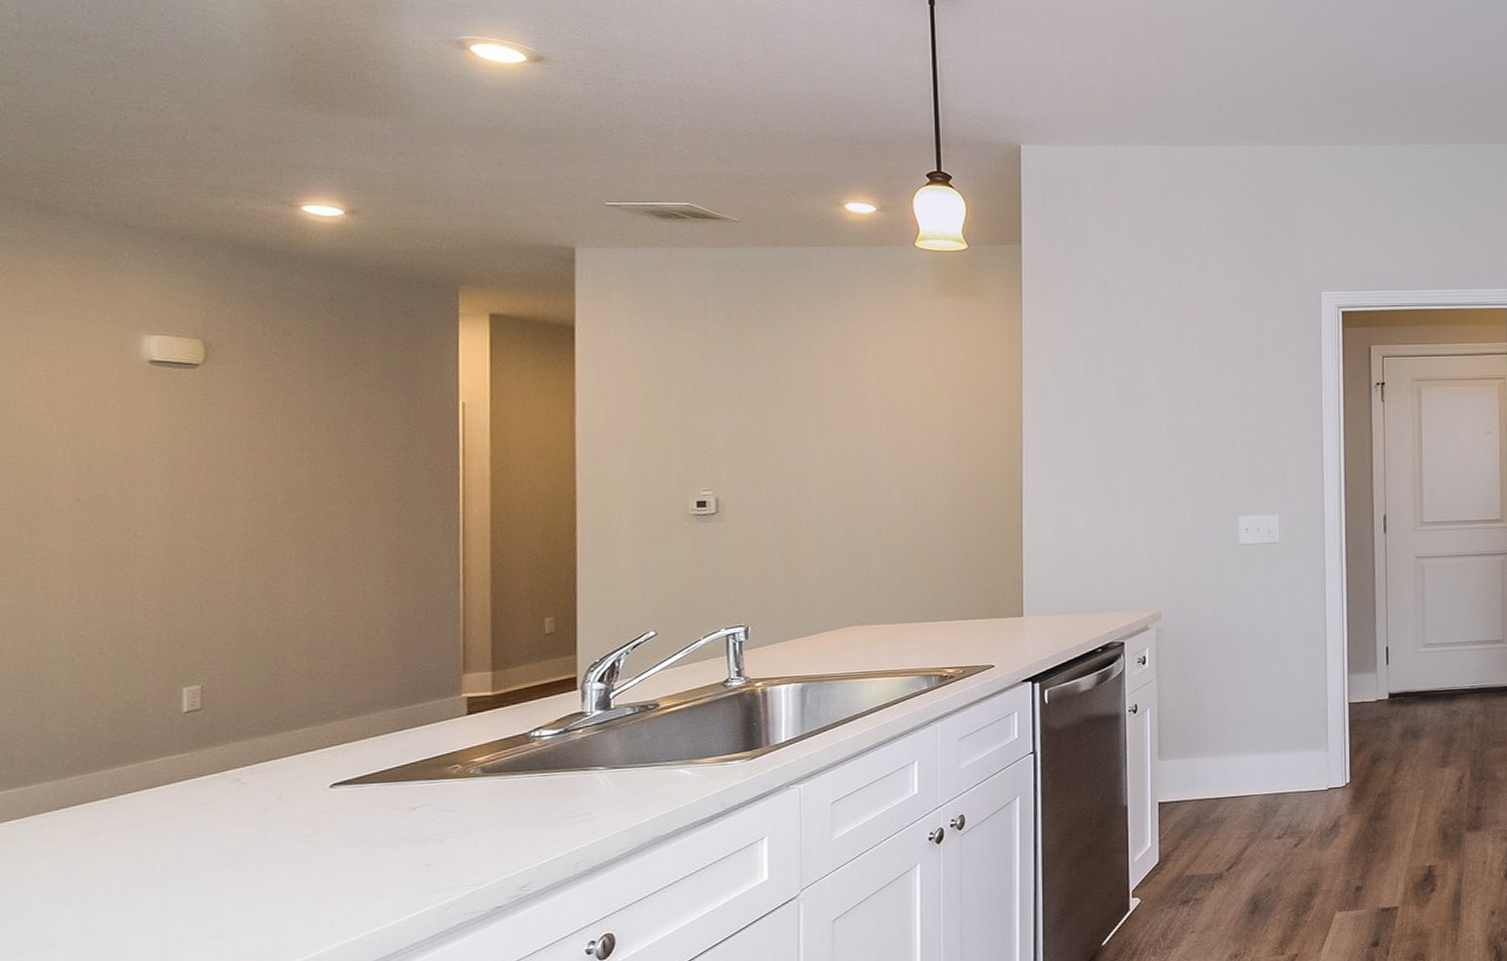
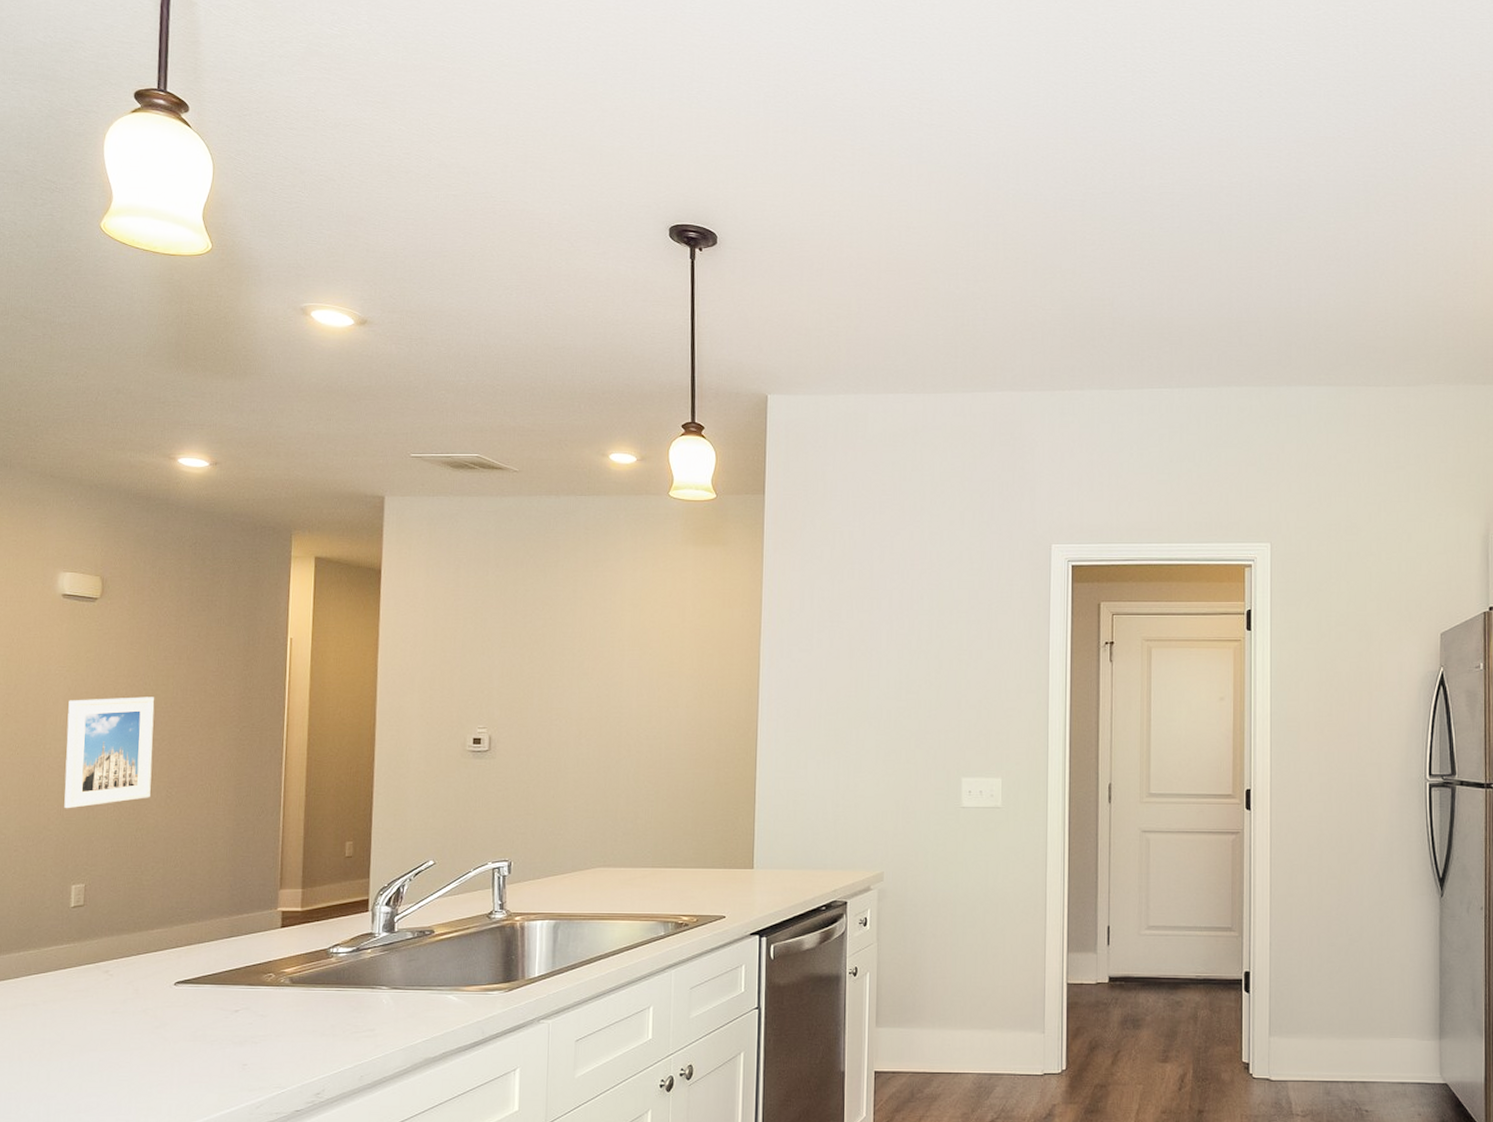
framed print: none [165,472,286,603] -> present [64,697,155,809]

